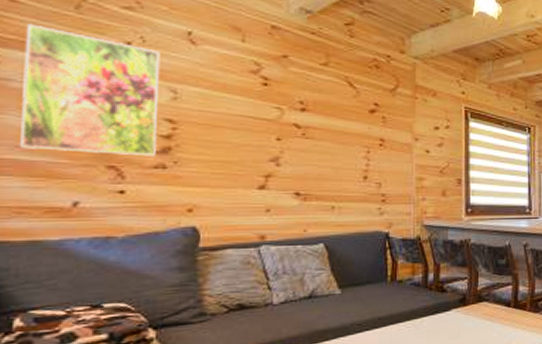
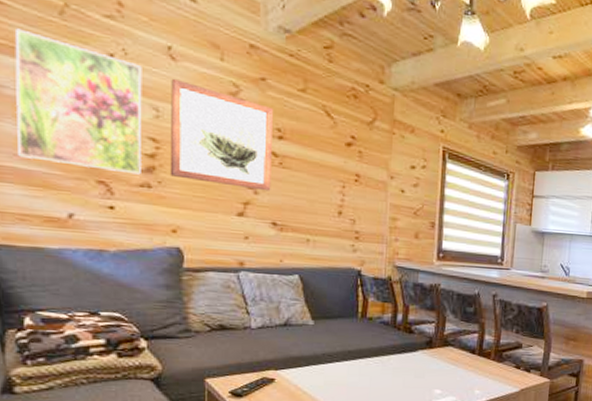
wall art: none [186,61,295,162] -> present [170,78,273,191]

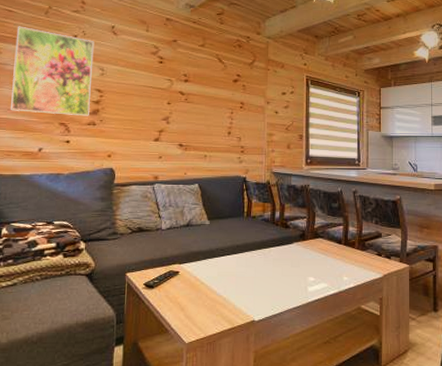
wall art: present [170,78,273,191] -> none [108,47,181,121]

